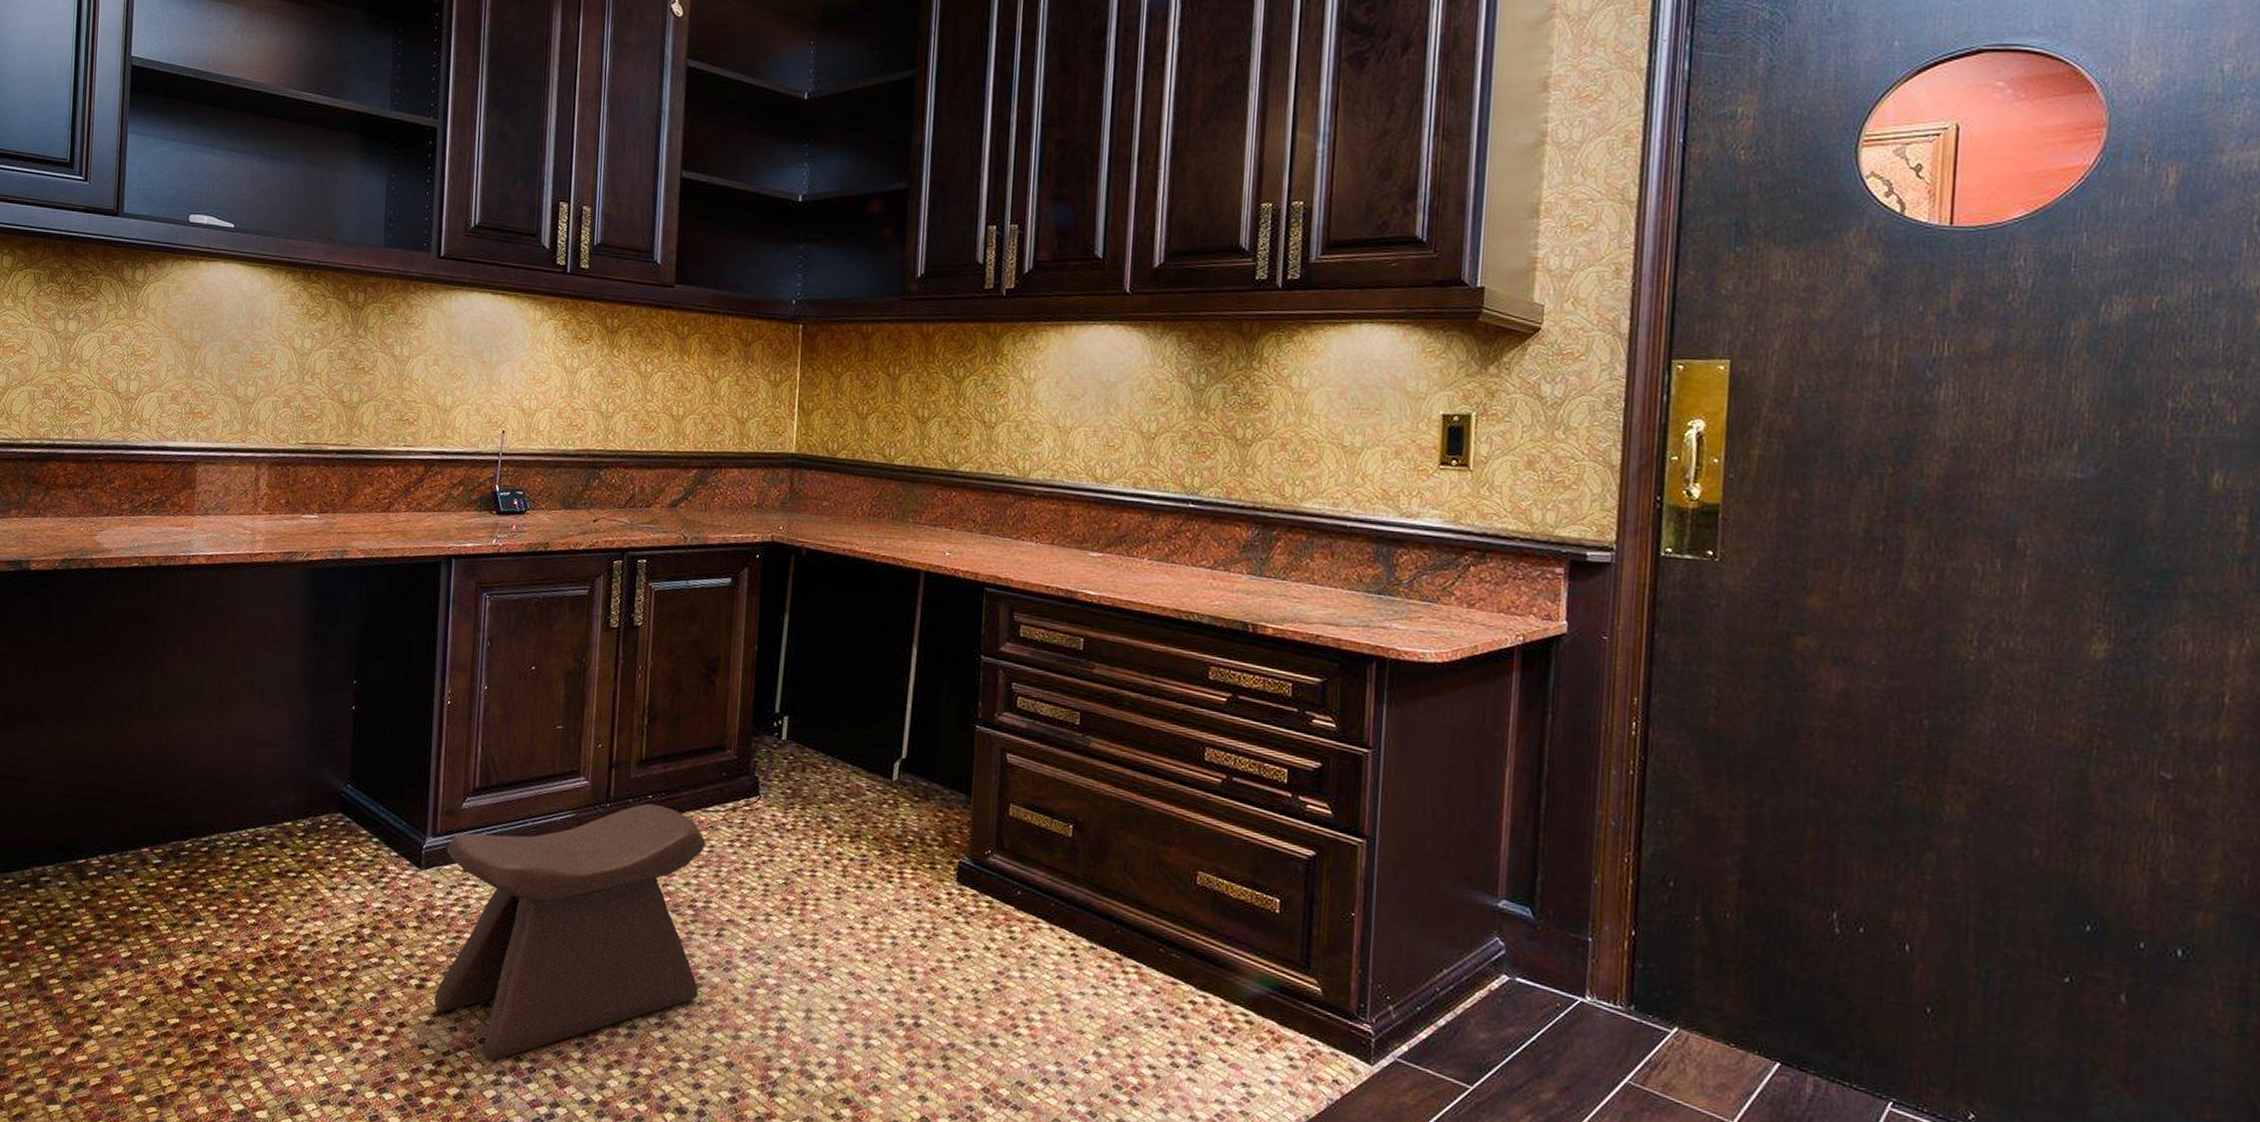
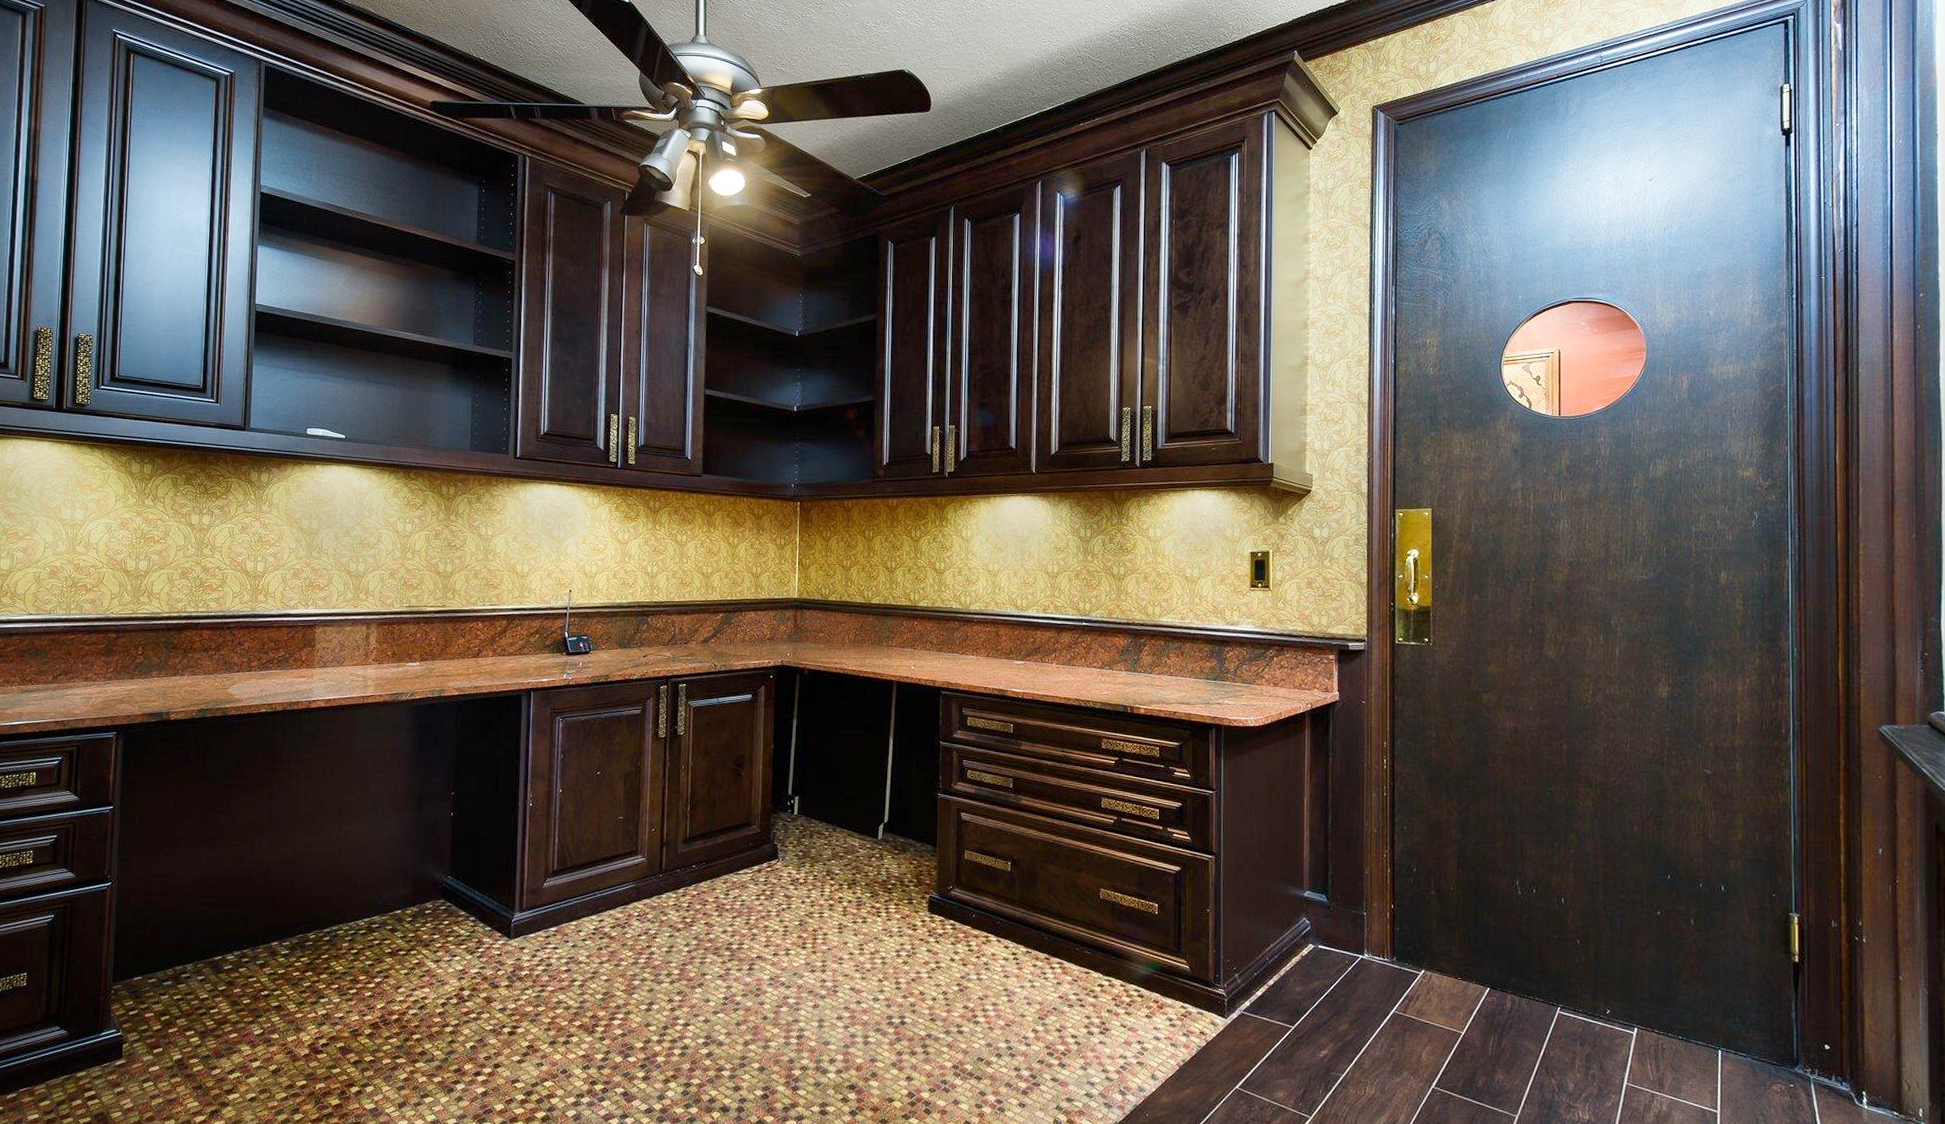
stool: present [434,803,706,1062] -> none [524,871,738,1088]

